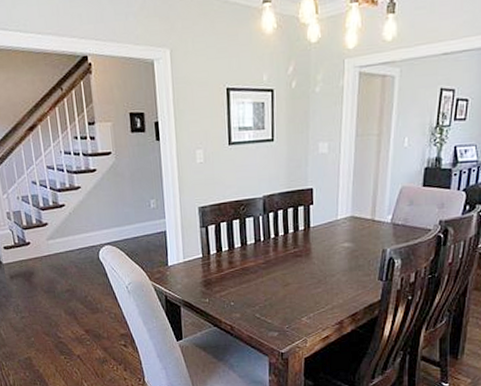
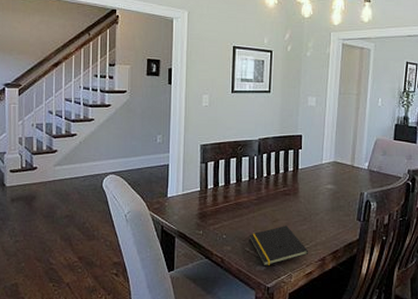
notepad: none [258,289,325,332] -> present [248,226,309,266]

